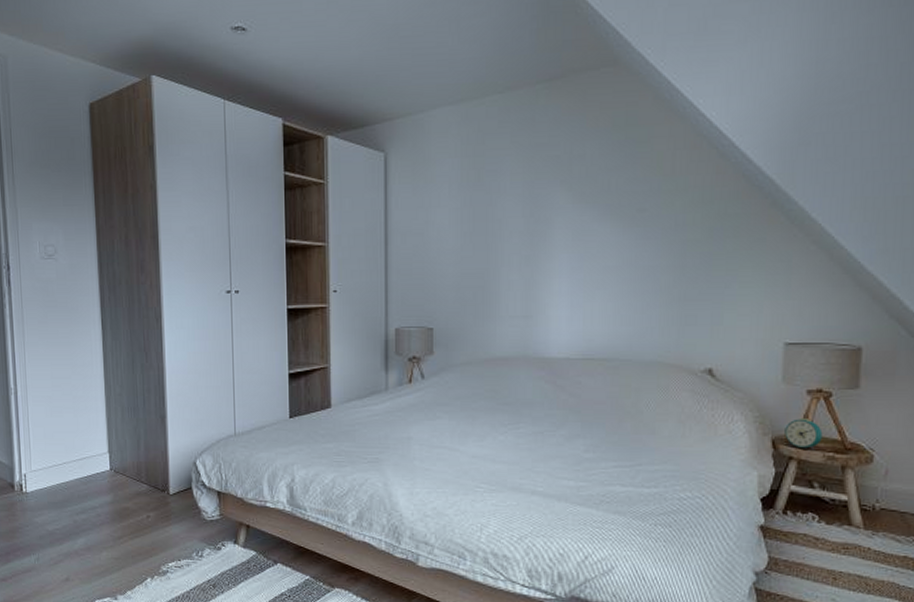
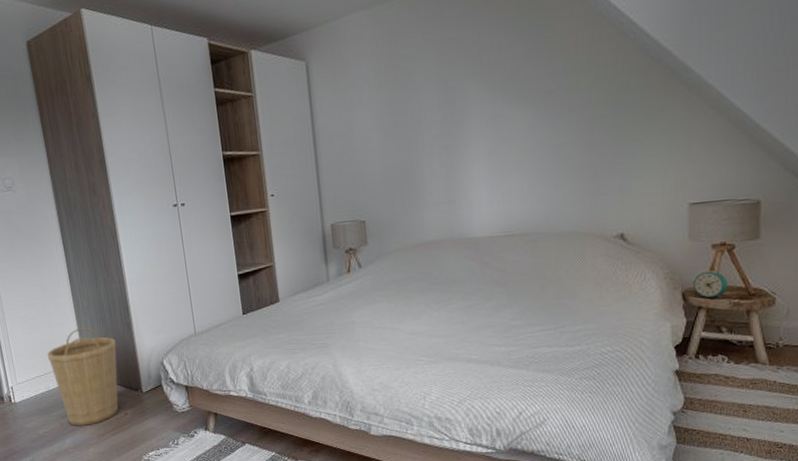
basket: none [68,415,147,526] -> present [47,327,119,426]

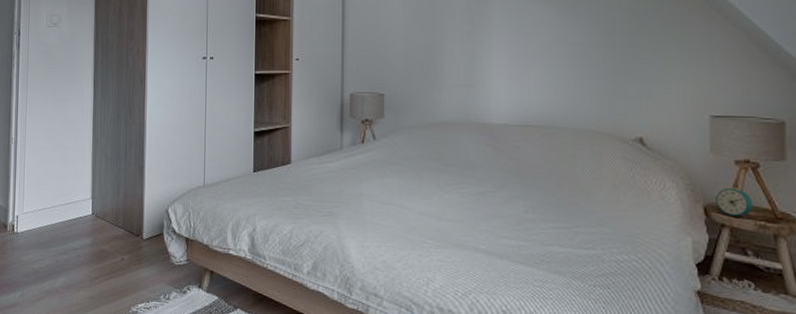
basket: present [47,327,119,426] -> none [57,164,127,267]

